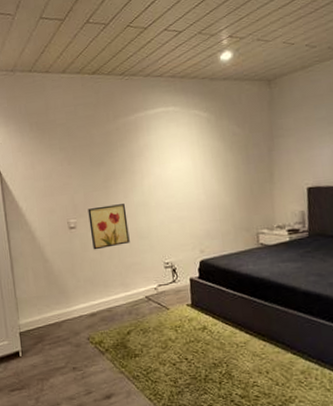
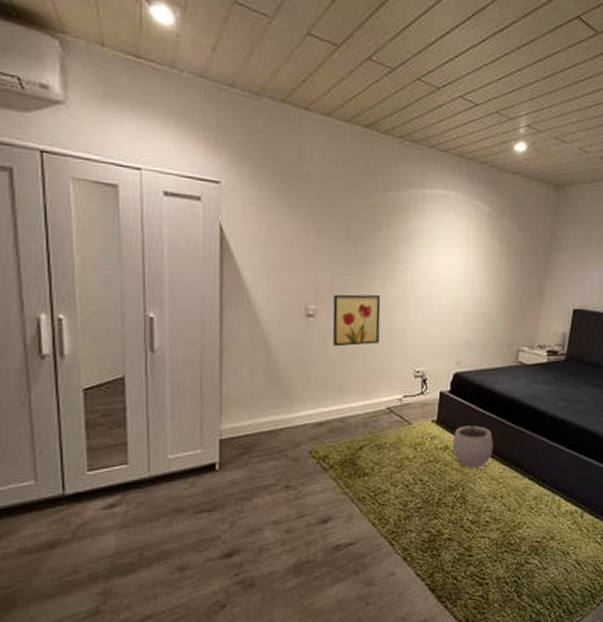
plant pot: none [209,297,251,346] -> present [452,416,494,469]

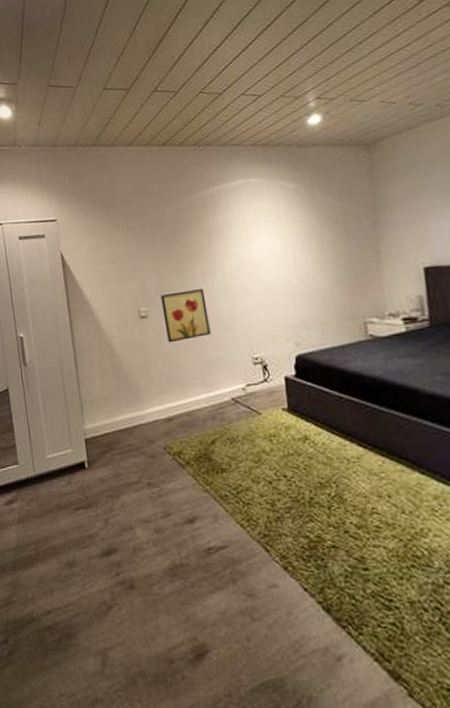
plant pot: present [452,416,494,469] -> none [311,400,364,462]

